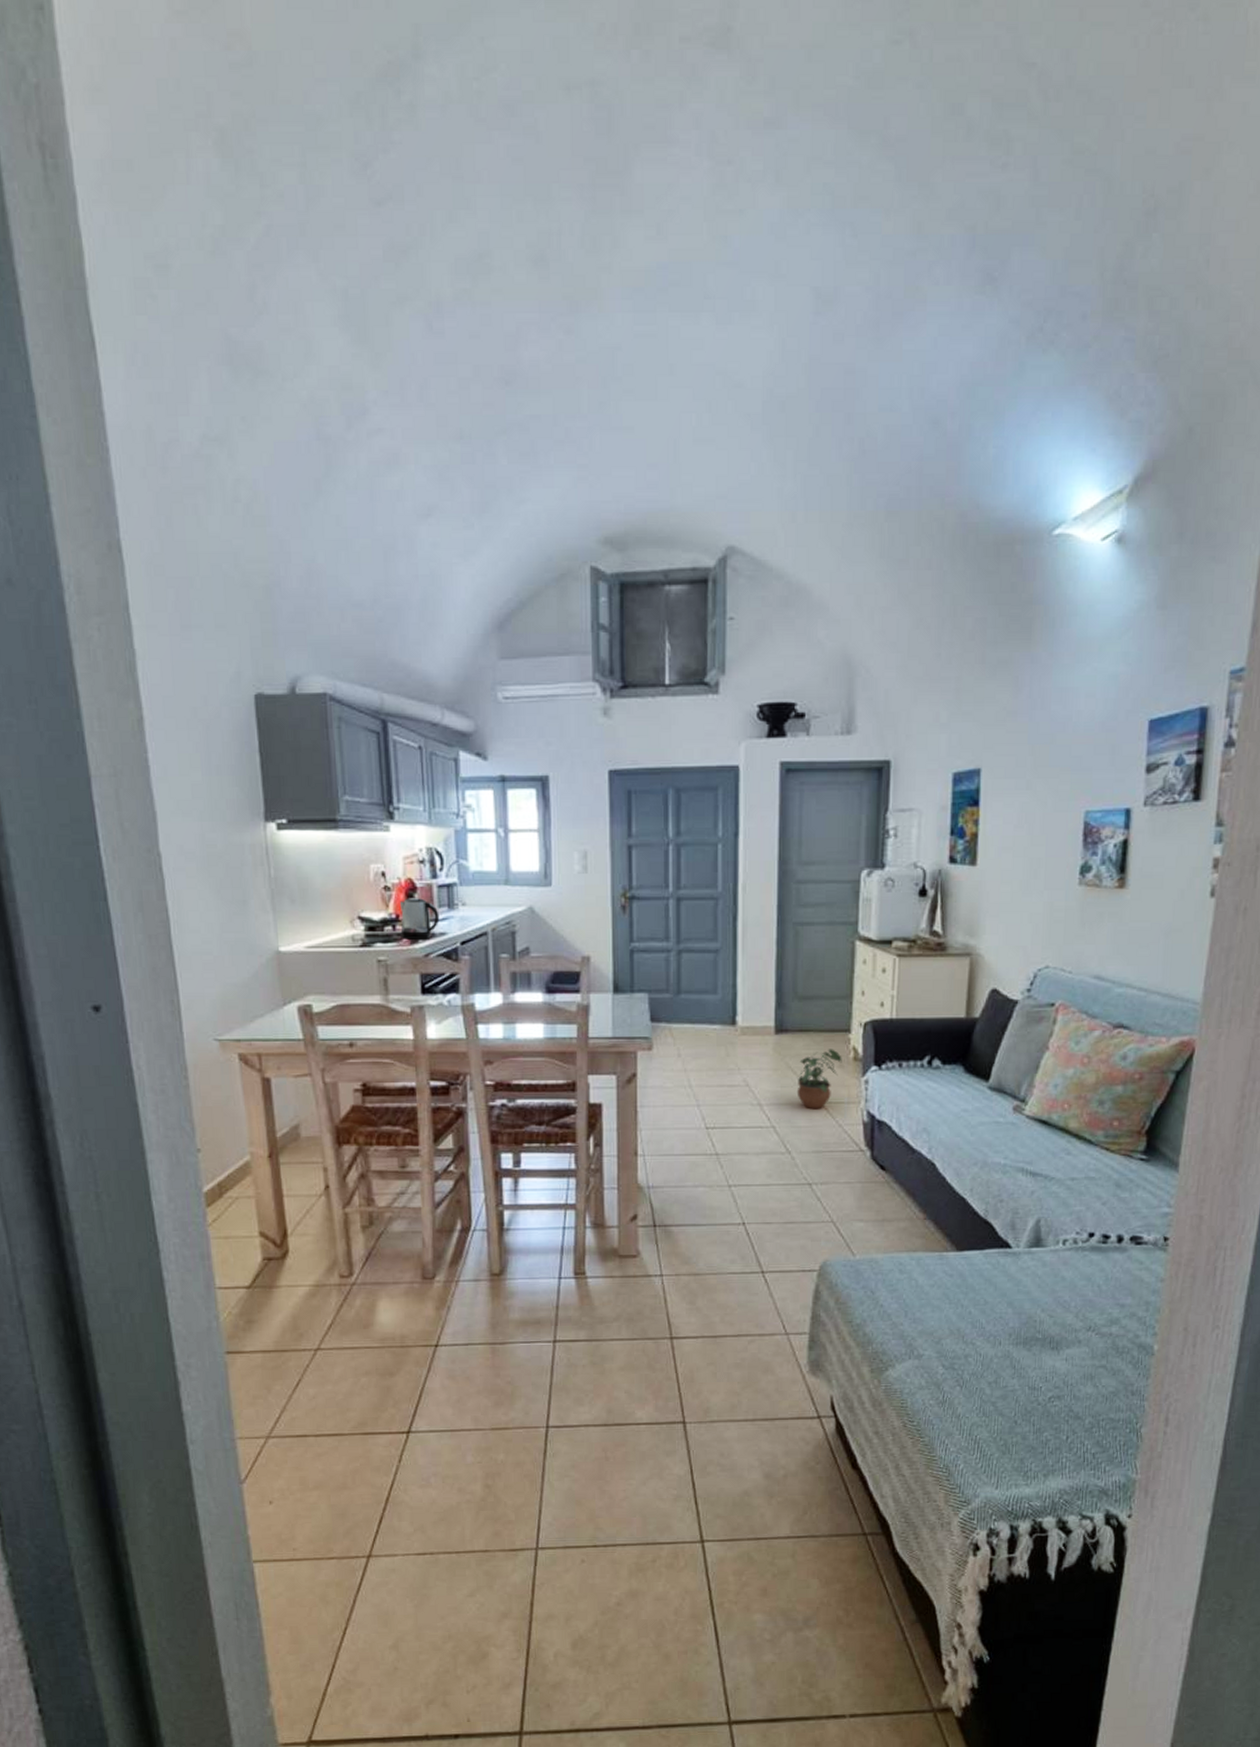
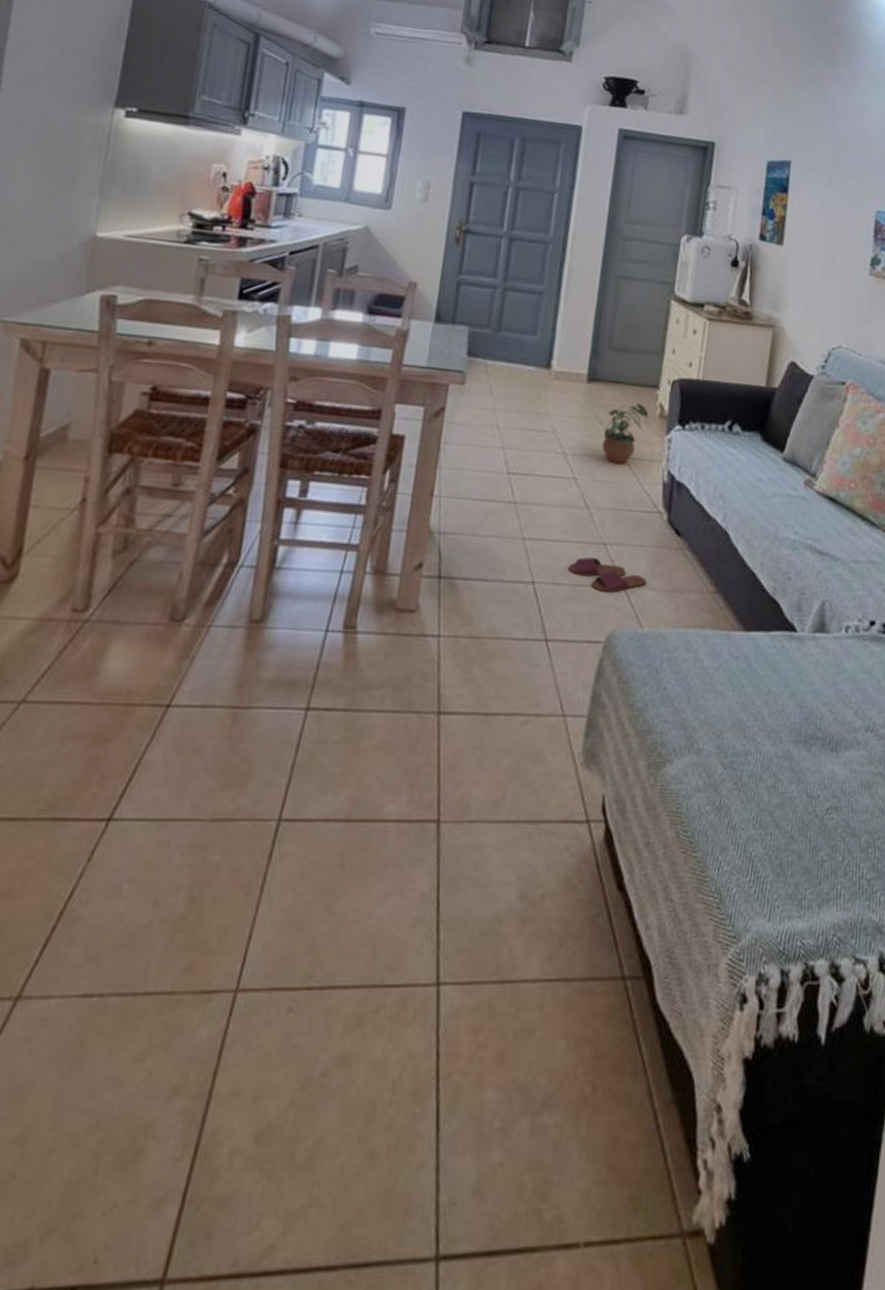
kettle: present [399,898,440,941] -> none [228,201,274,246]
slippers: none [776,1198,856,1227] -> present [568,557,647,592]

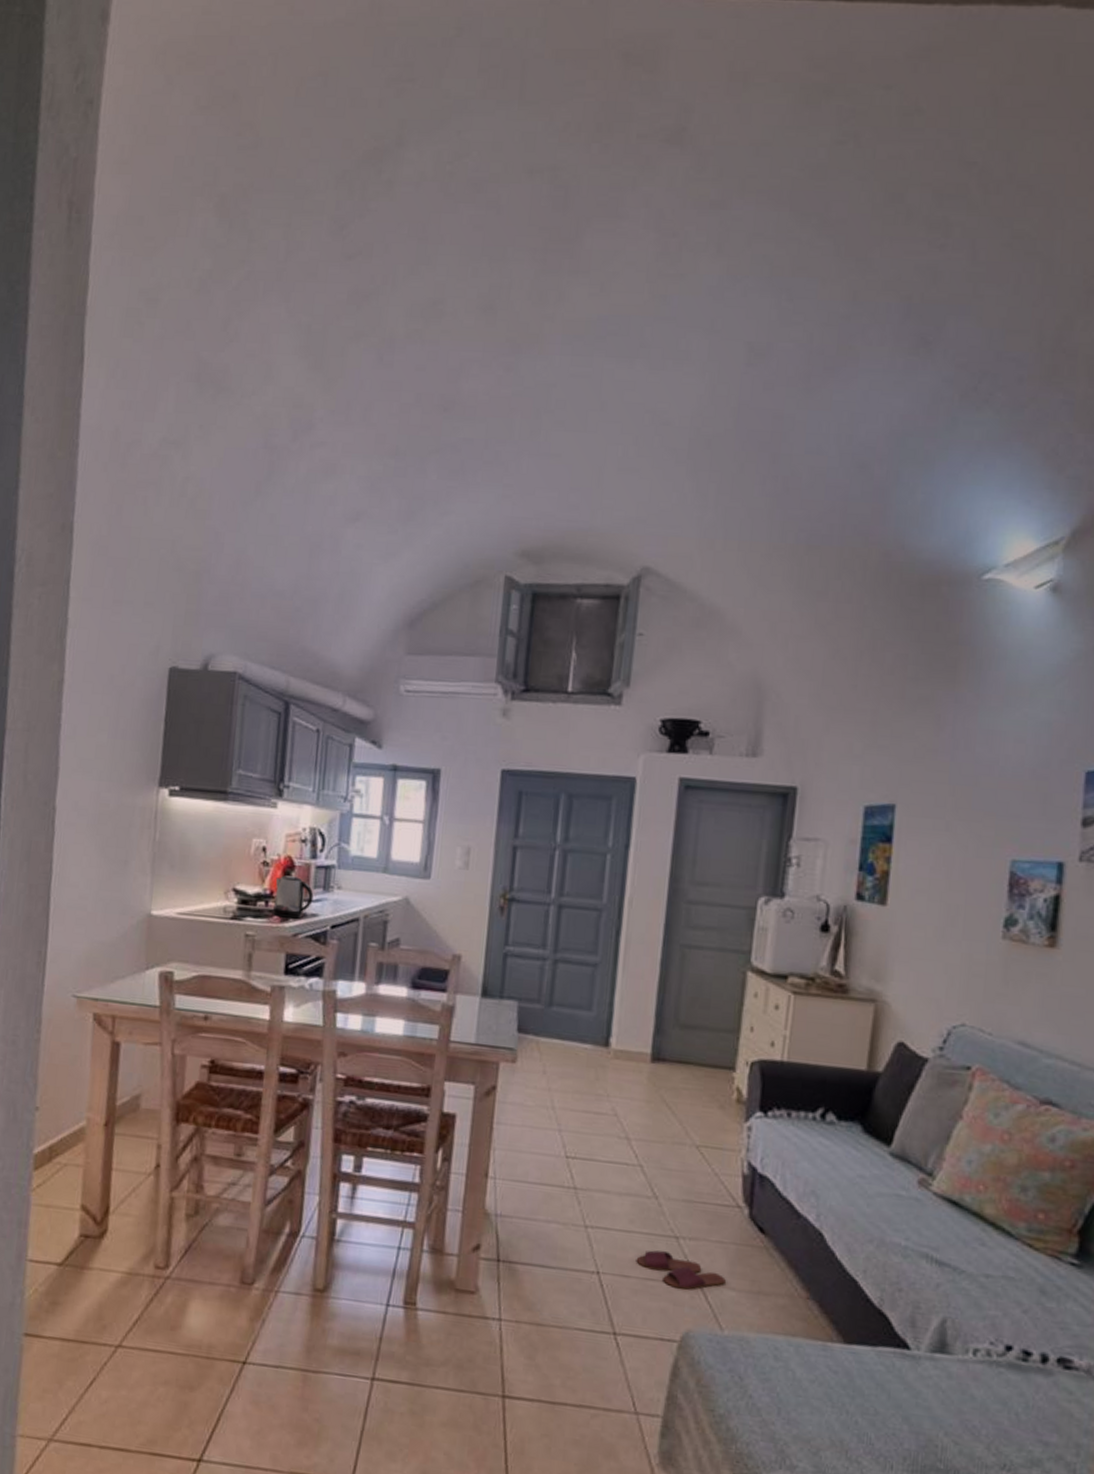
kettle: none [228,201,274,246] -> present [272,875,314,920]
potted plant: present [601,403,649,465] -> none [670,1086,724,1153]

